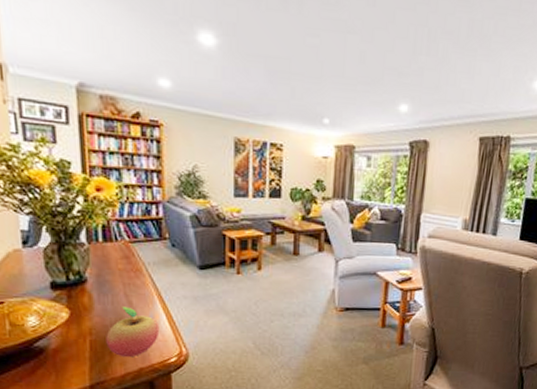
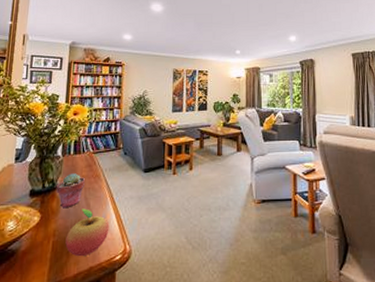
potted succulent: none [84,265,124,305] -> present [55,173,86,209]

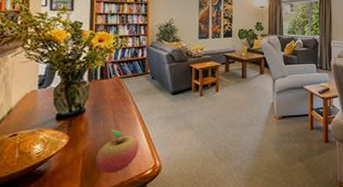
potted succulent: present [55,173,86,209] -> none [83,97,114,131]

